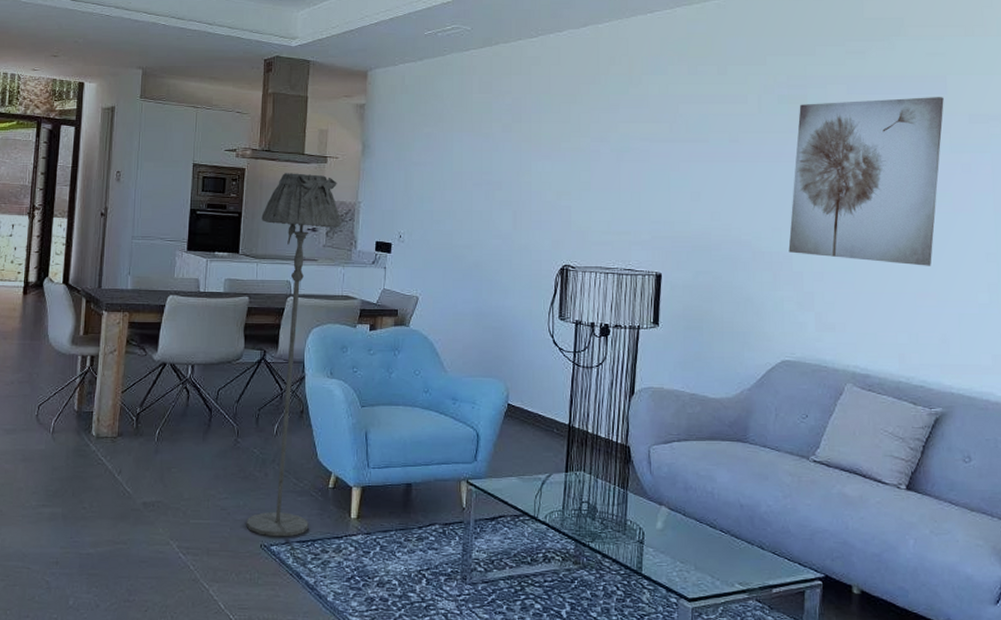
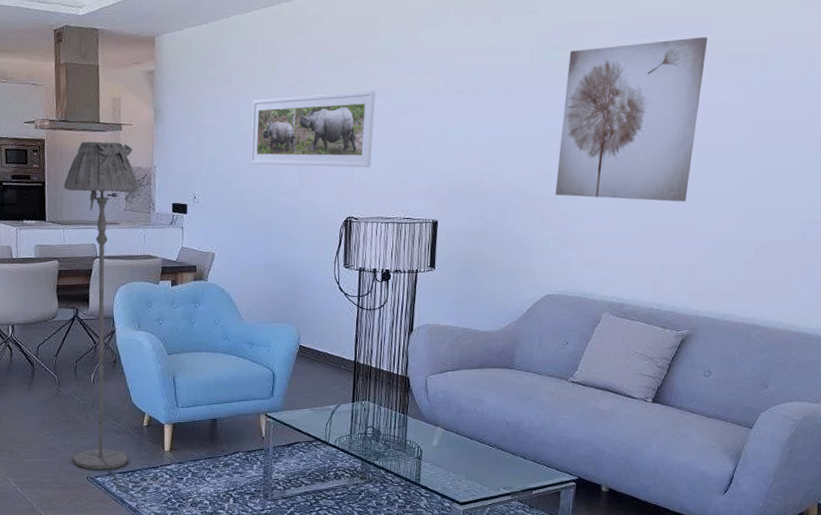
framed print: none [461,135,595,214] -> present [250,91,375,168]

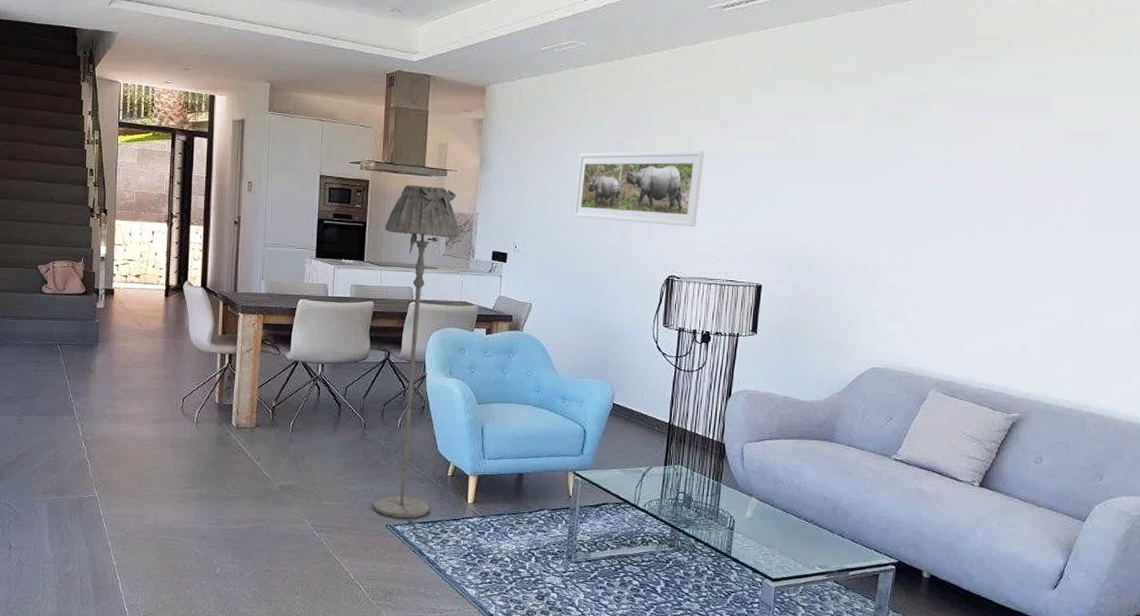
wall art: present [555,37,708,202] -> none [884,116,1047,281]

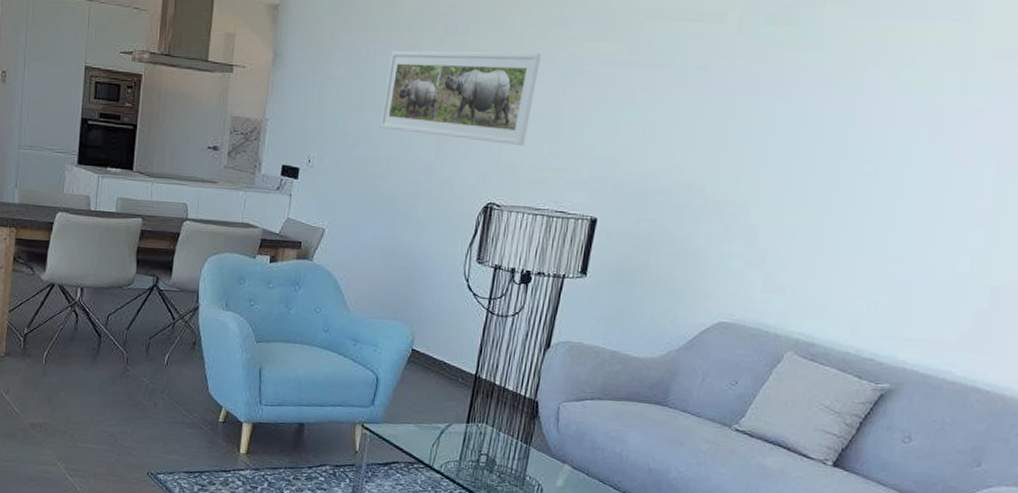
floor lamp: present [373,185,460,519] -> none [133,82,246,467]

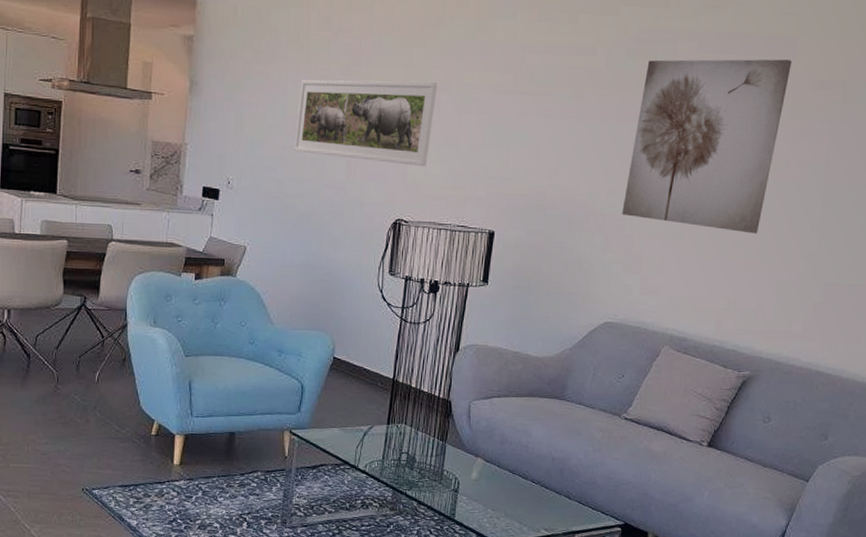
wall art: none [746,24,967,227] -> present [622,59,792,234]

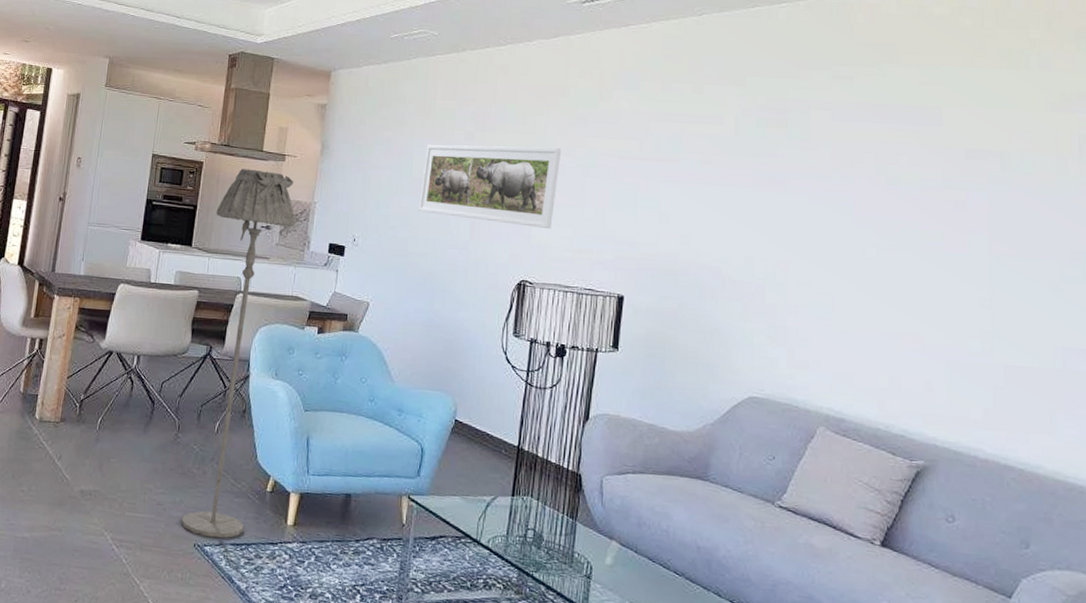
floor lamp: none [67,108,167,482] -> present [181,169,296,539]
wall art: present [622,59,792,234] -> none [761,128,938,308]

